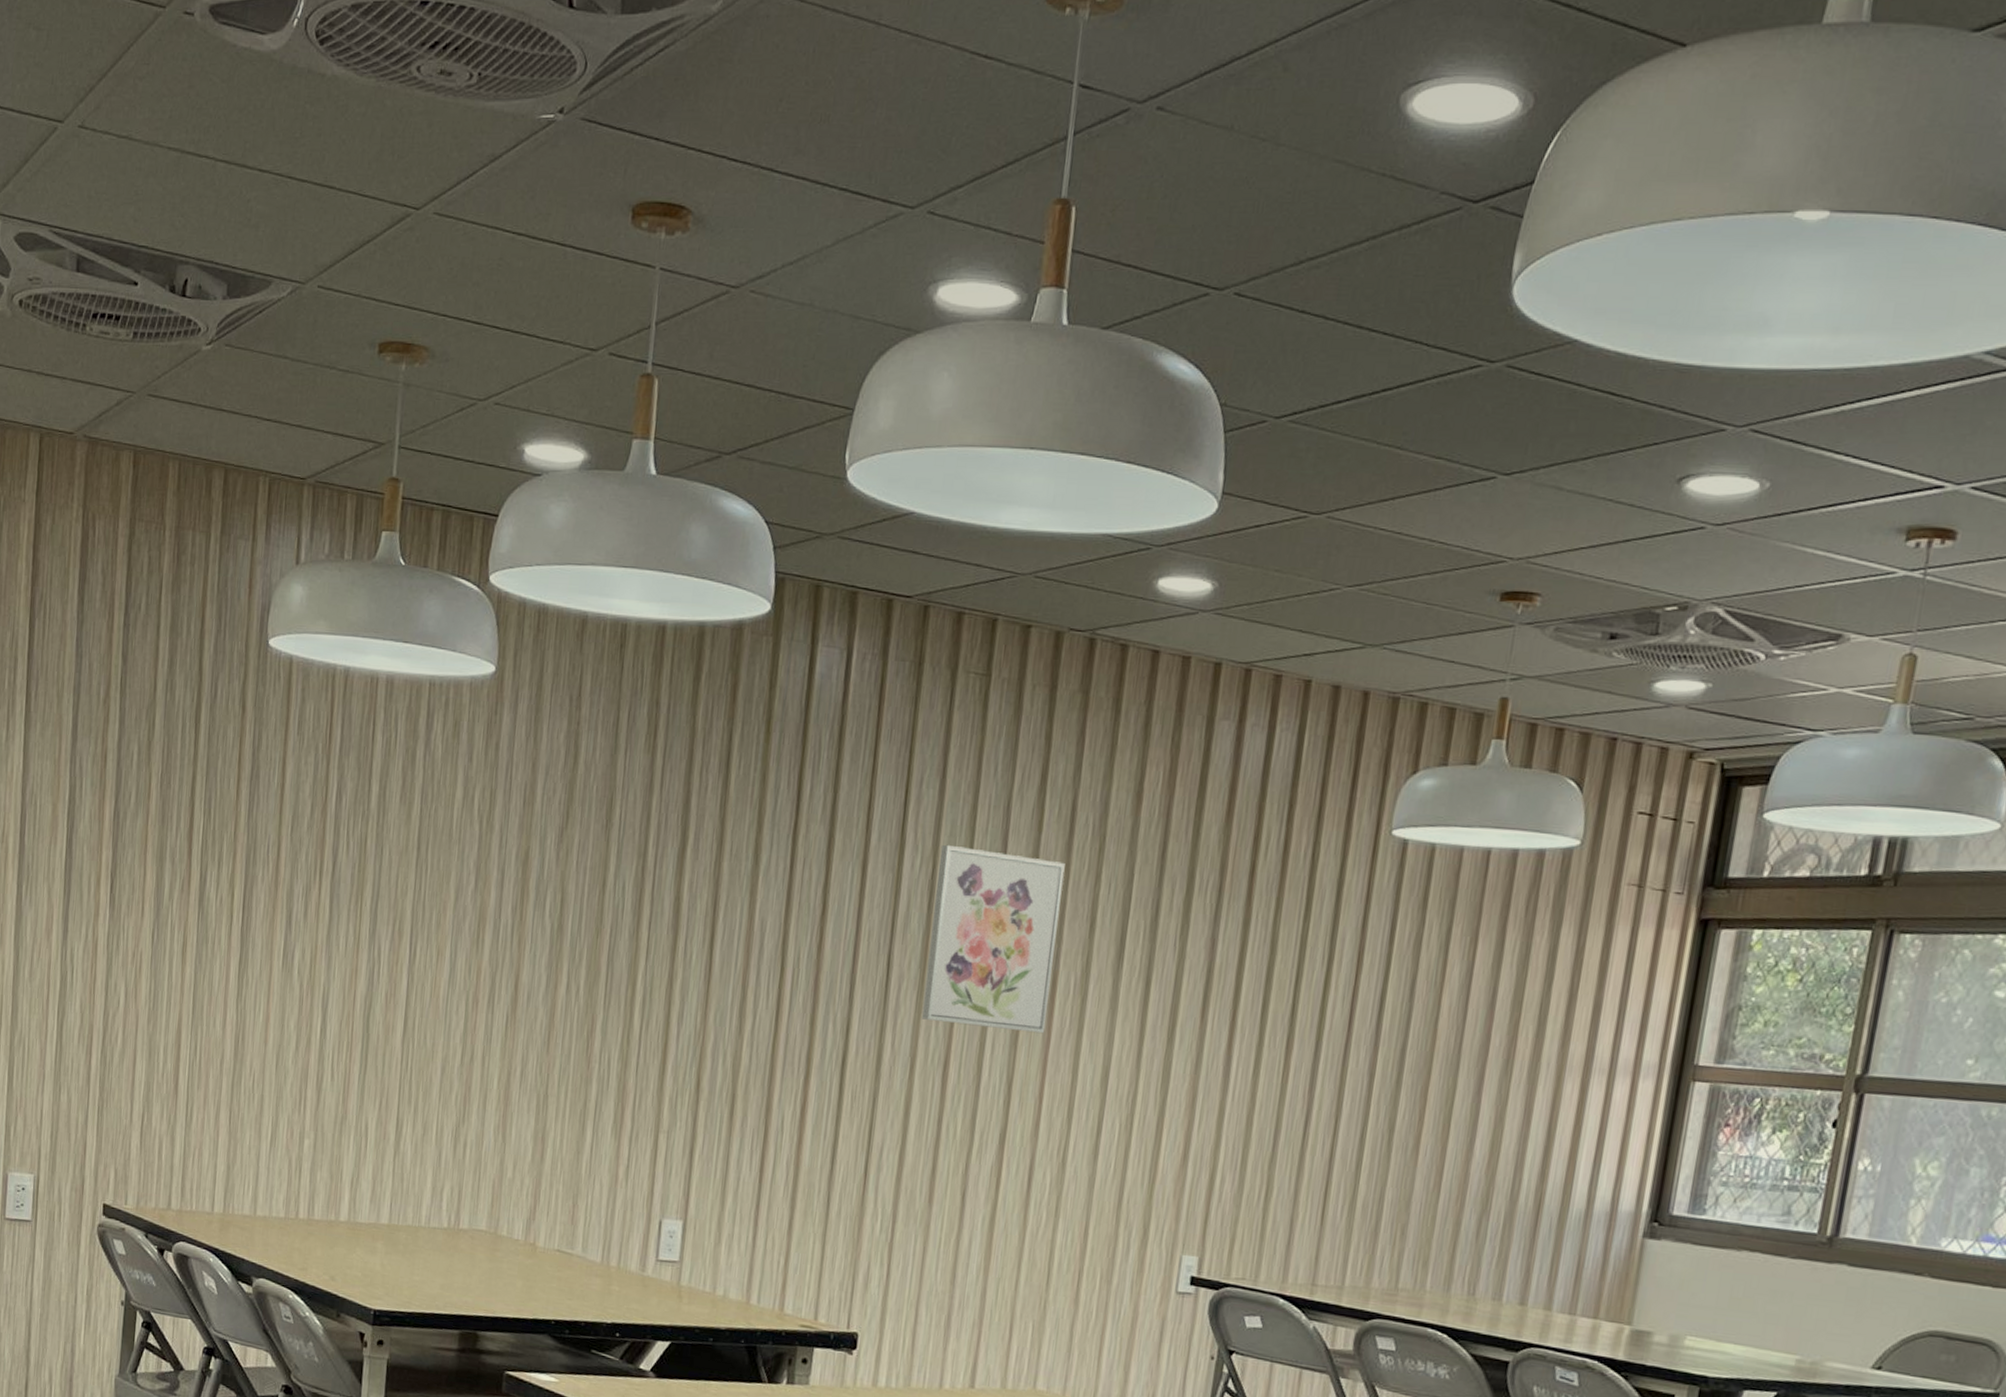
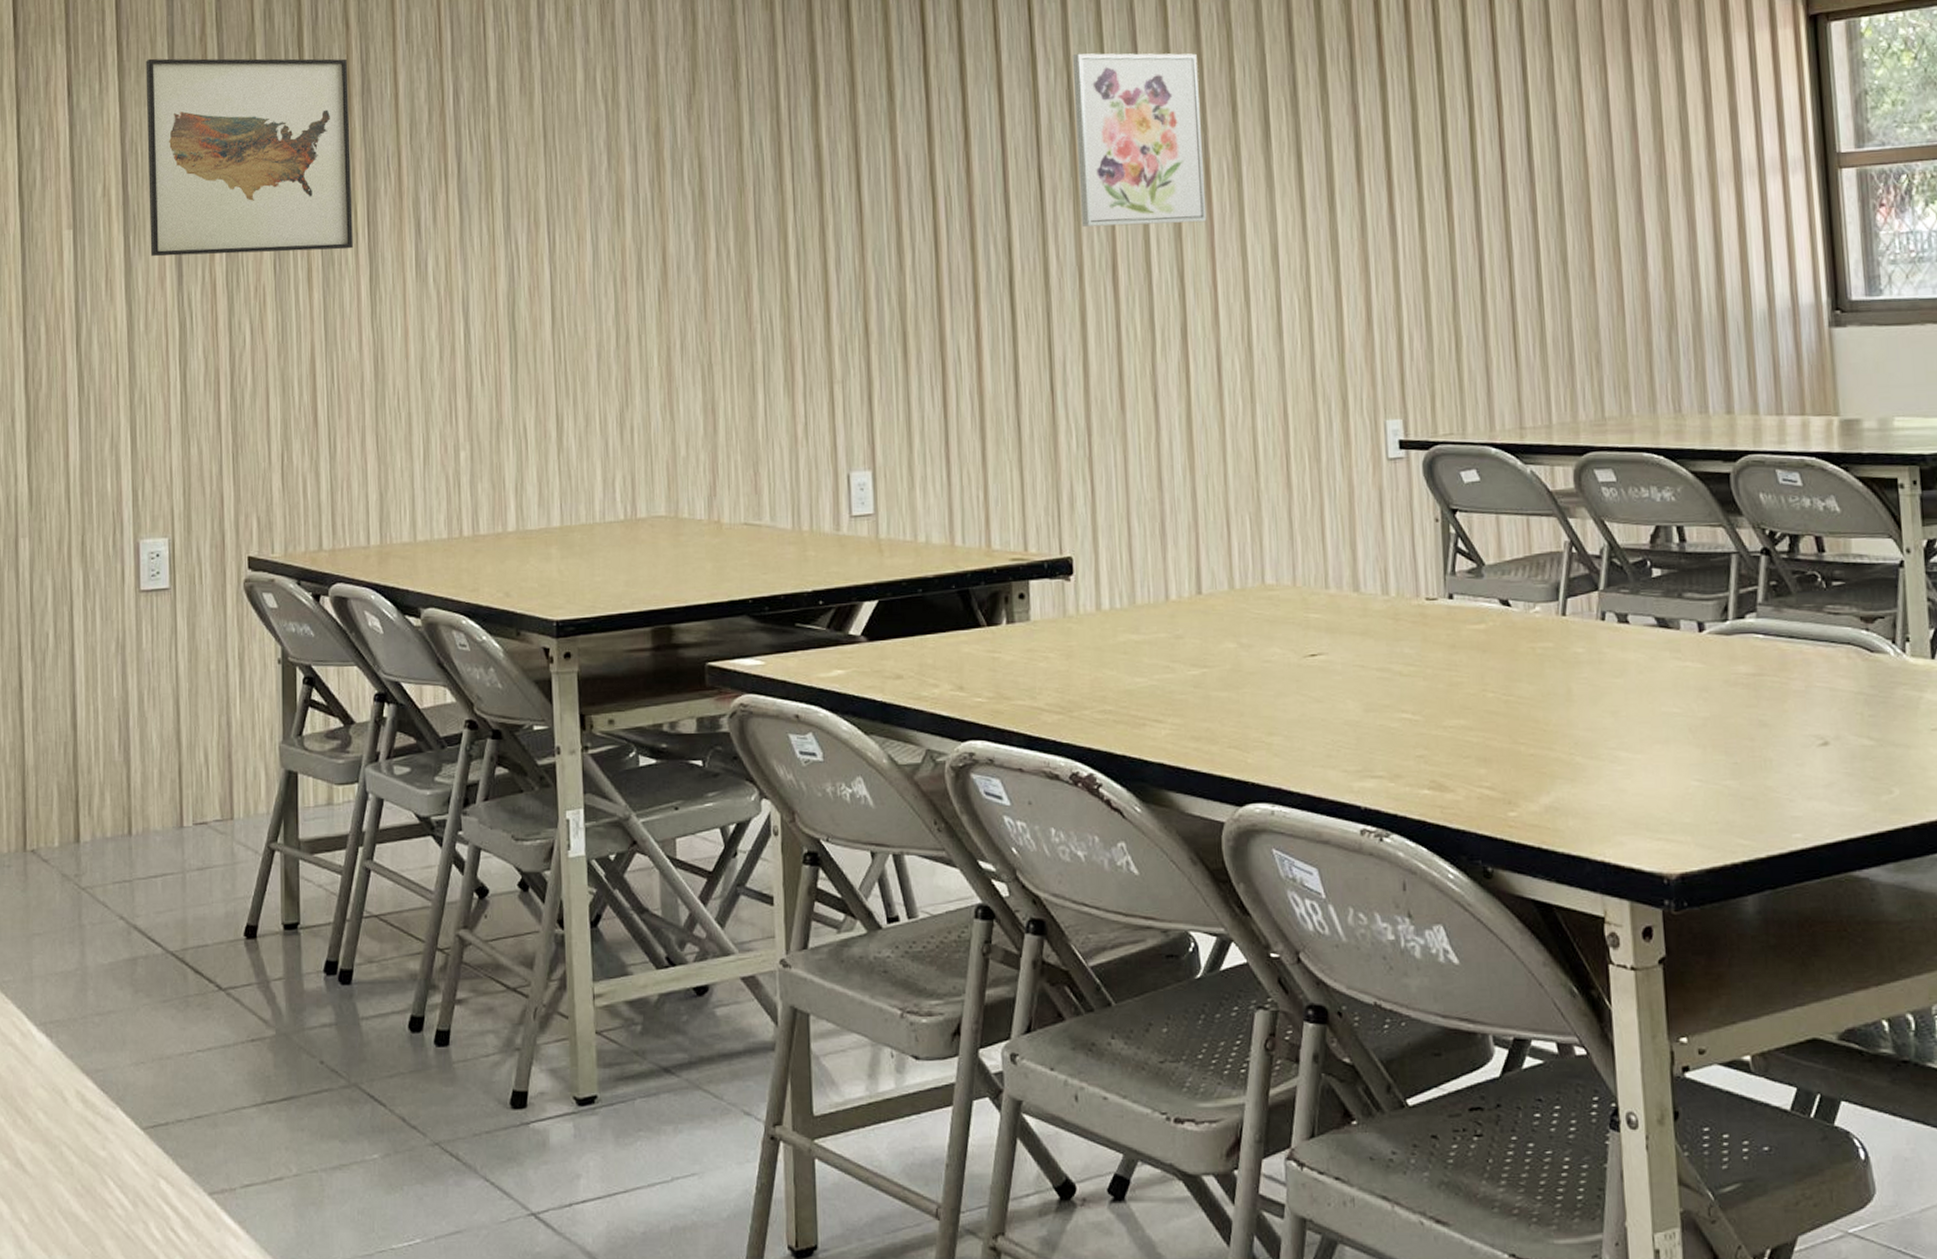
wall art: none [40,713,241,930] -> present [146,58,353,257]

